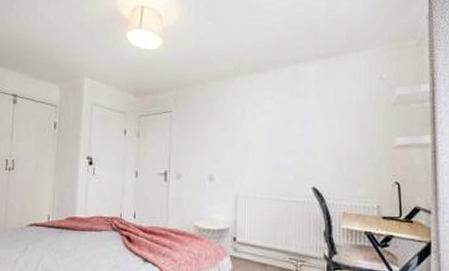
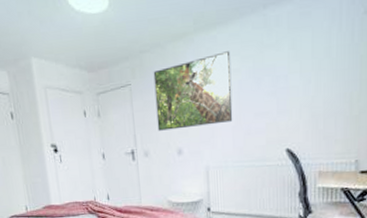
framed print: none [192,94,265,157] -> present [153,51,233,131]

